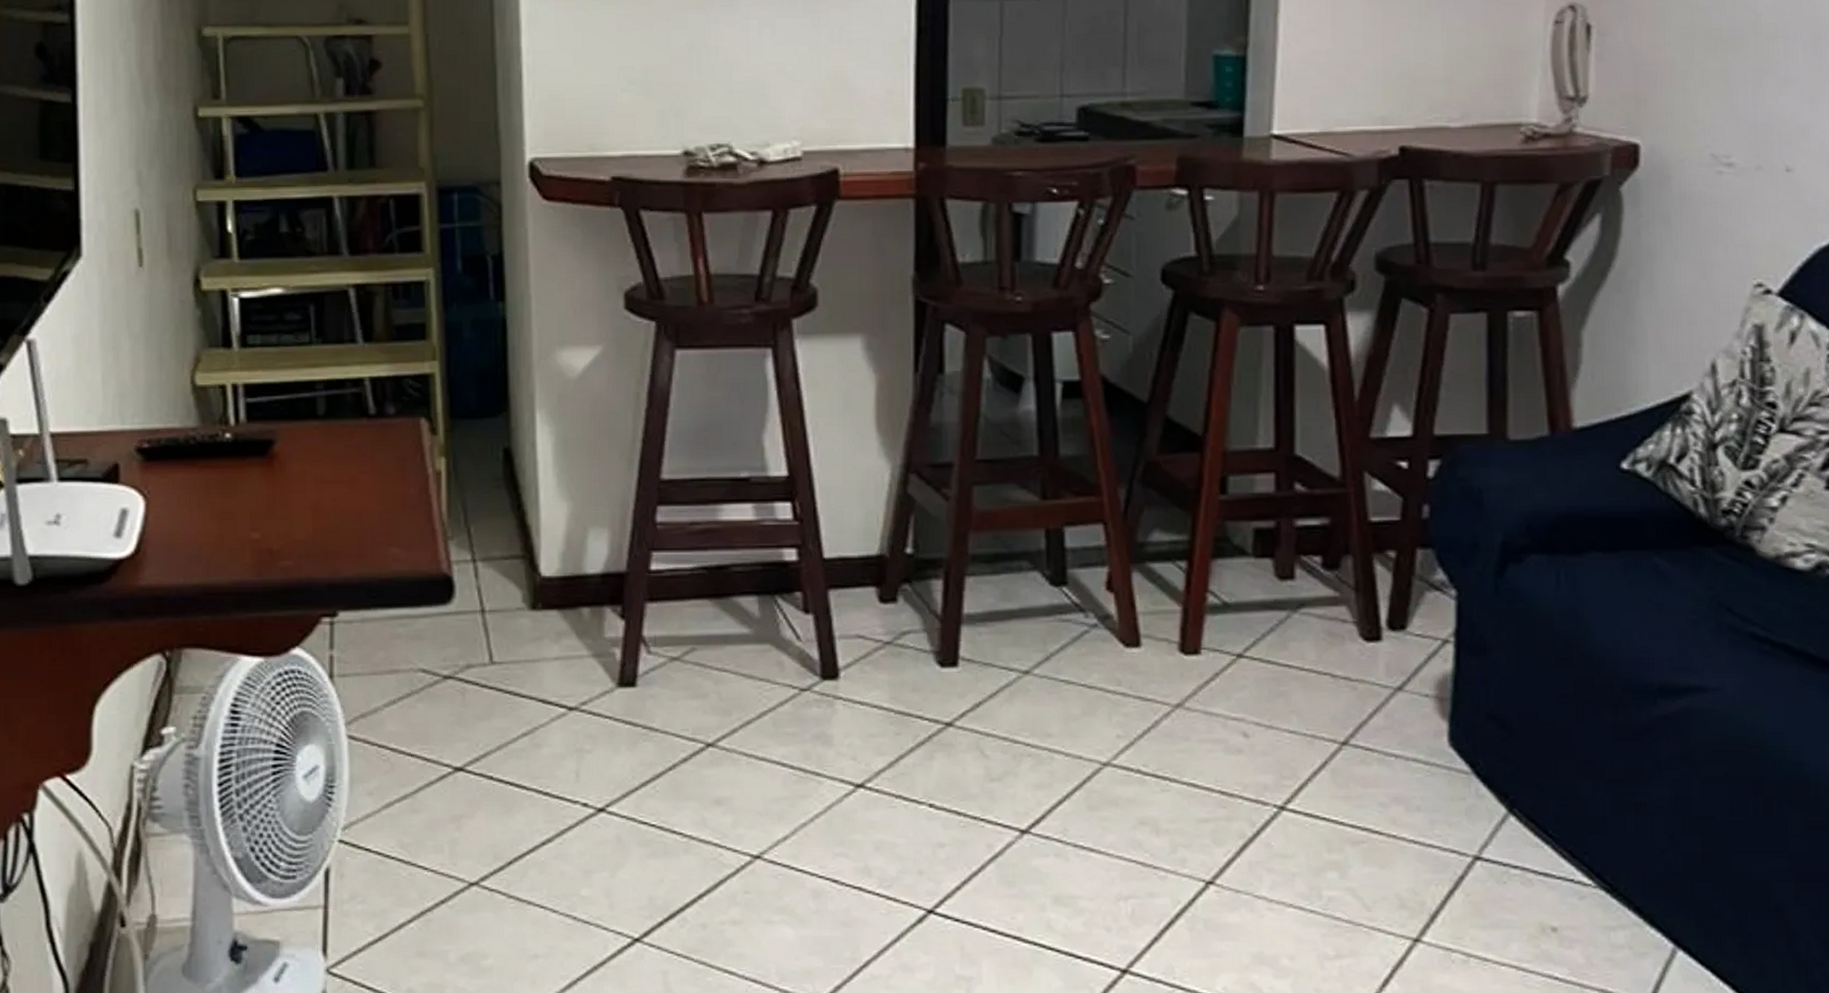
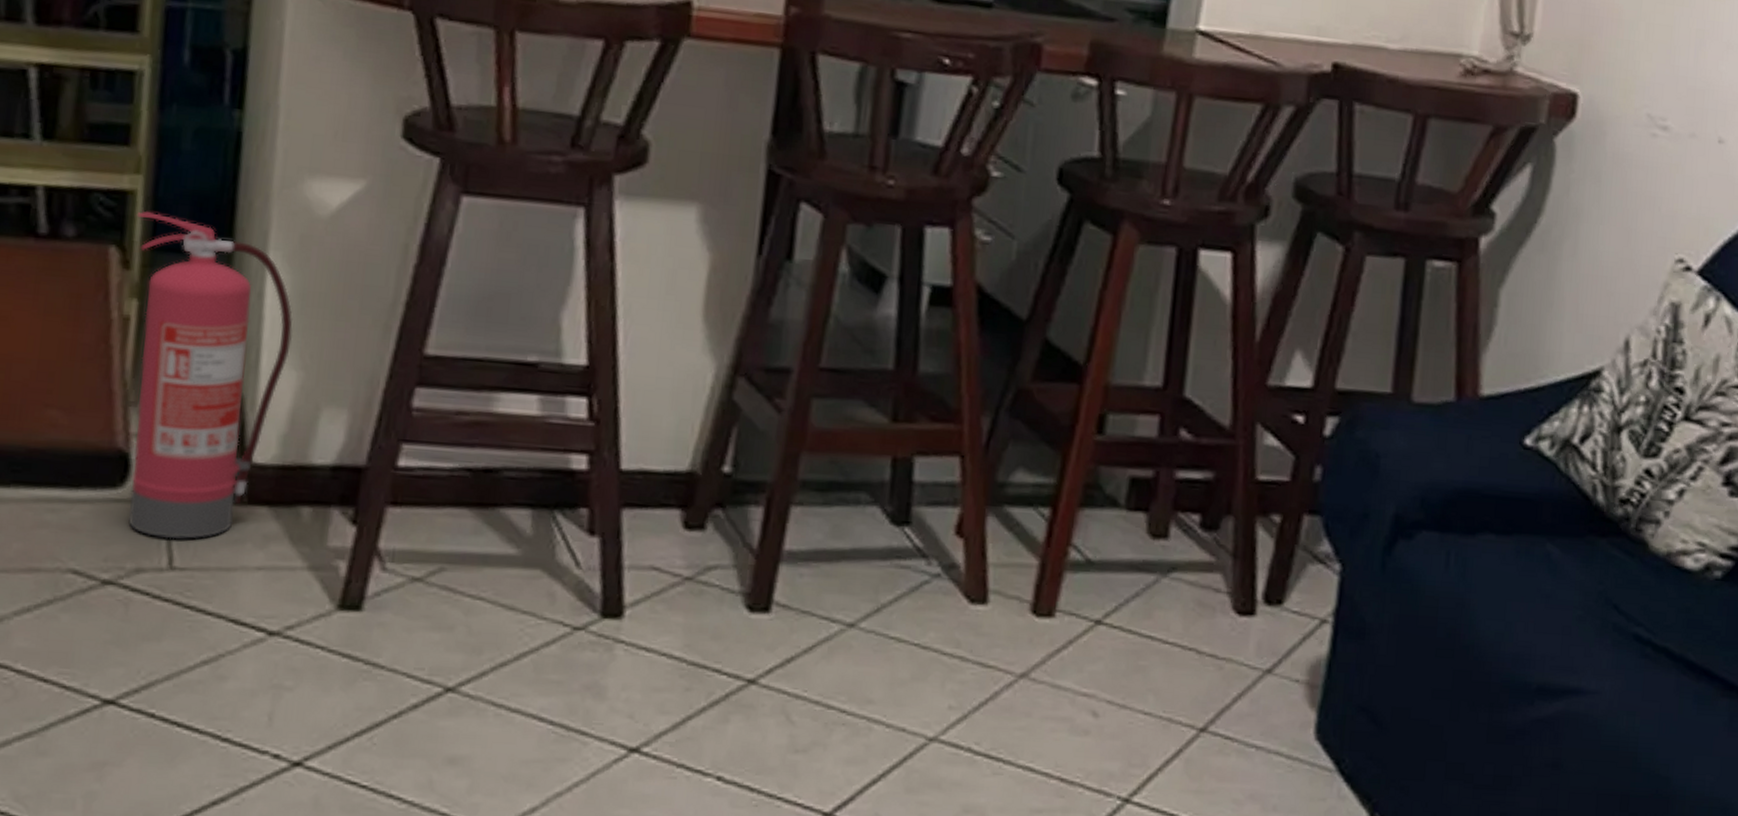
fire extinguisher: none [437,389,560,641] -> present [128,211,294,539]

